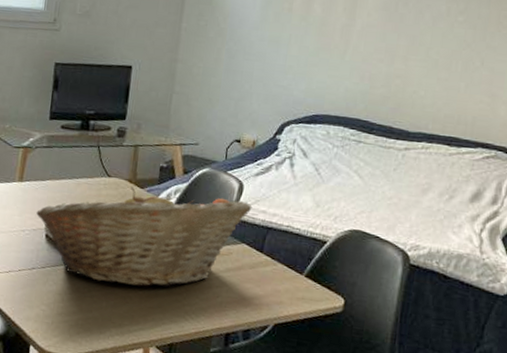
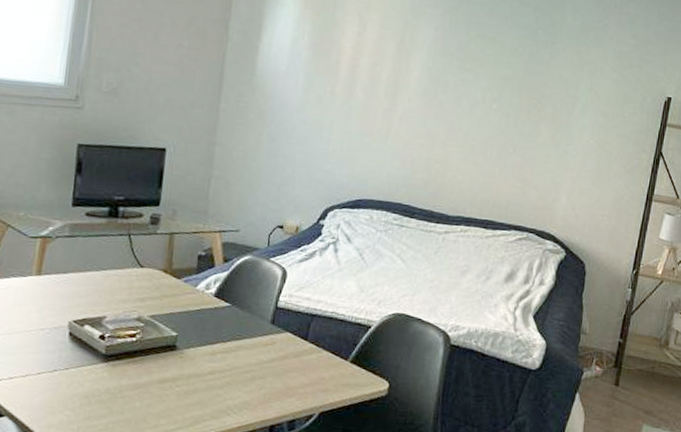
fruit basket: present [36,186,252,288] -> none [57,277,296,383]

